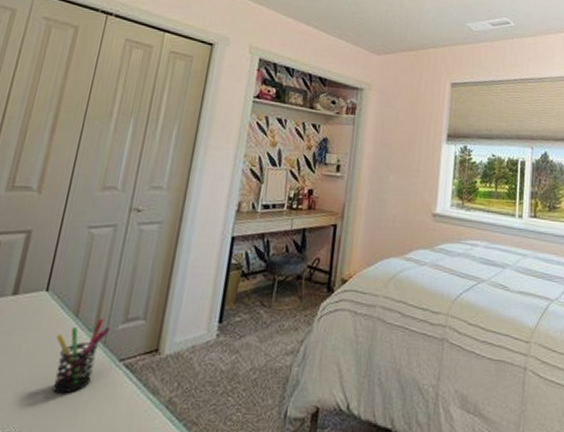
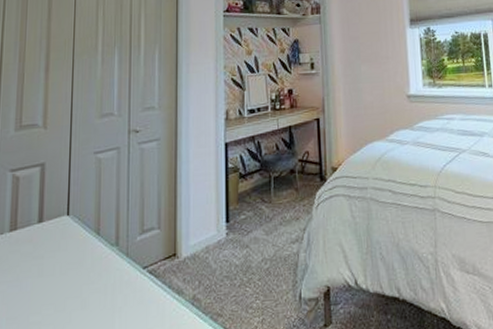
pen holder: present [52,319,111,394] -> none [83,233,130,305]

